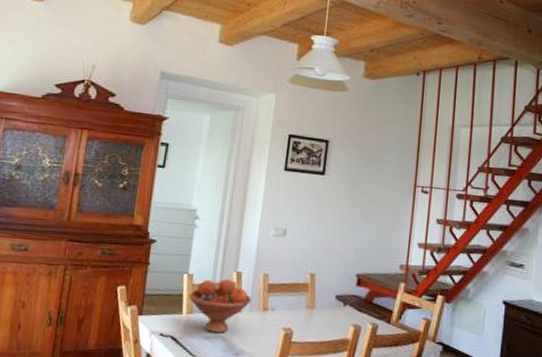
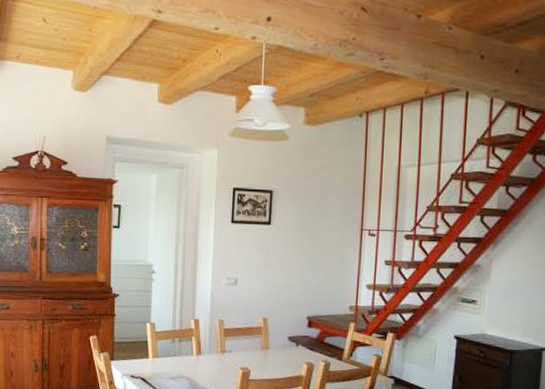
fruit bowl: present [188,279,251,333] -> none [152,326,210,374]

